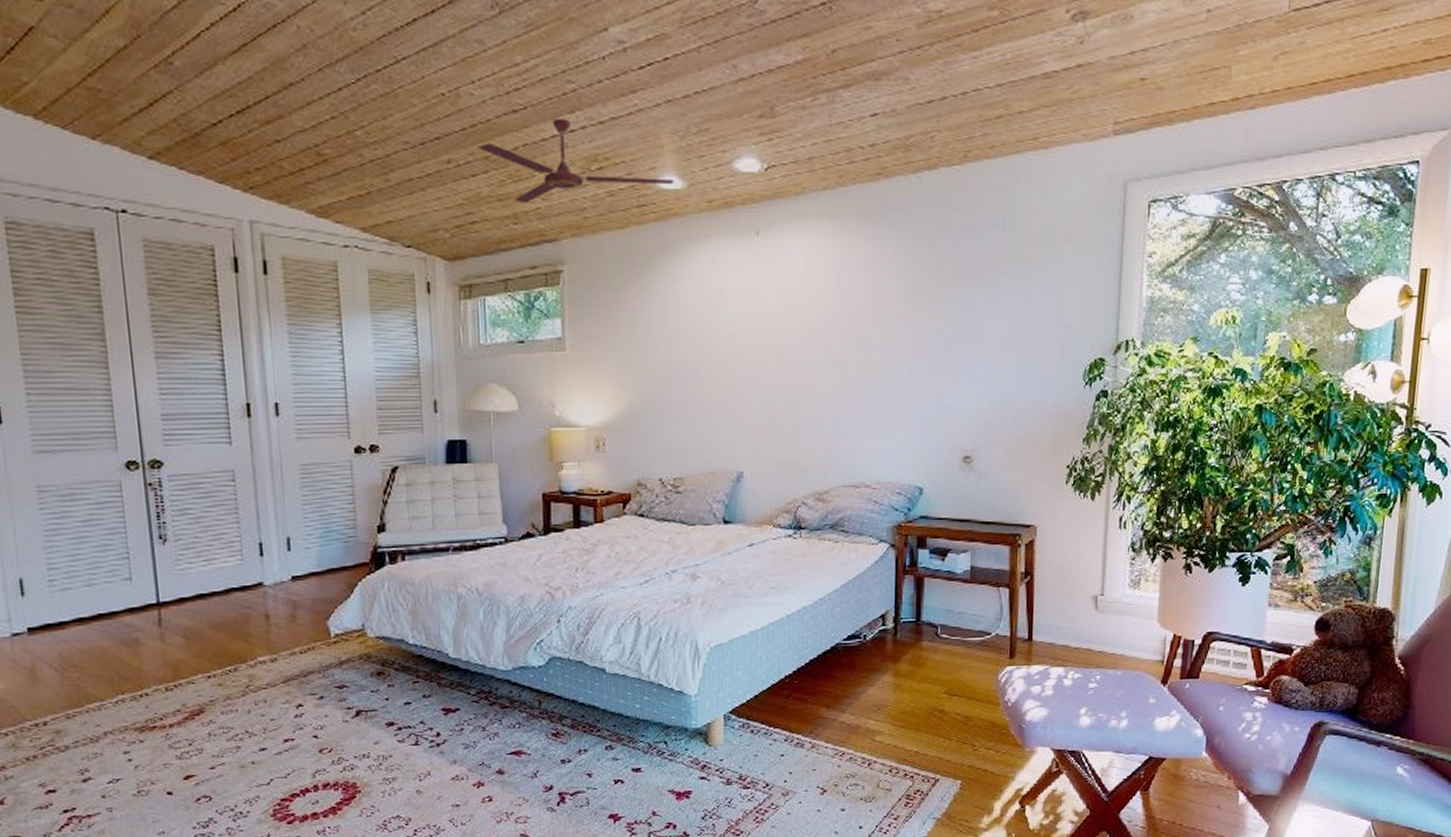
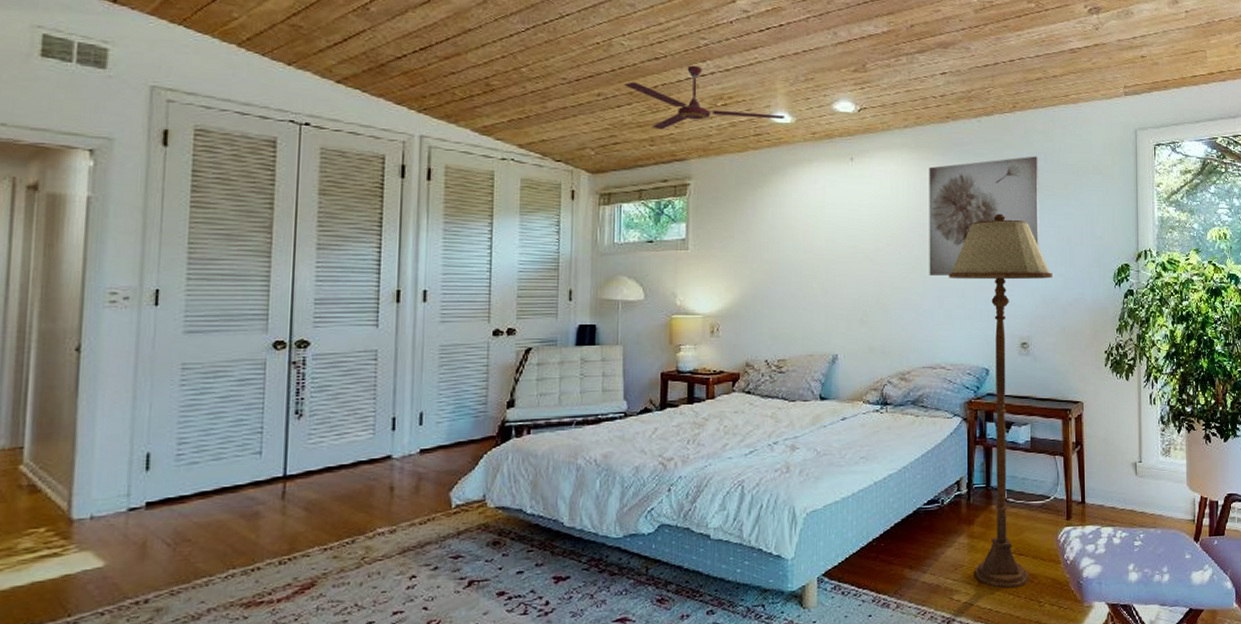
wall art: none [852,221,995,376] -> present [929,156,1040,275]
floor lamp: none [876,298,1006,731] -> present [949,213,1052,589]

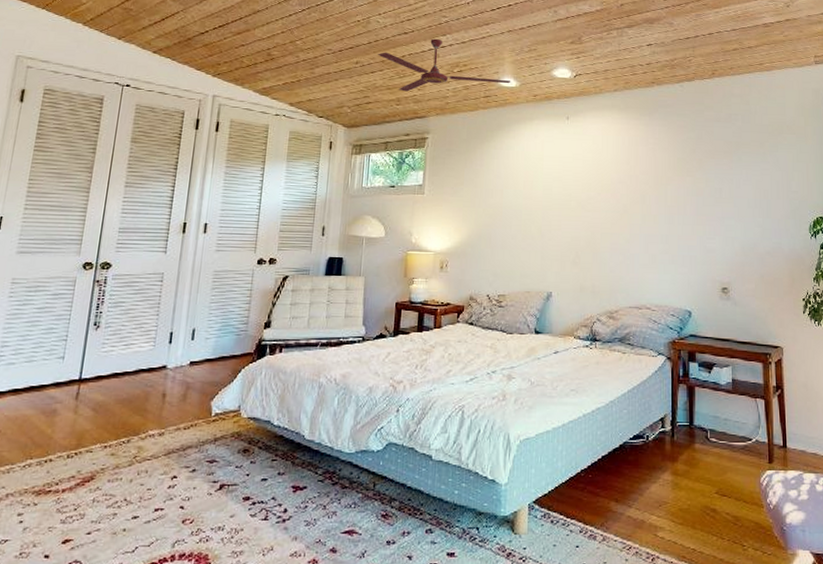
wall art: present [929,156,1040,275] -> none [636,117,738,223]
floor lamp: present [949,213,1052,589] -> none [654,168,751,530]

